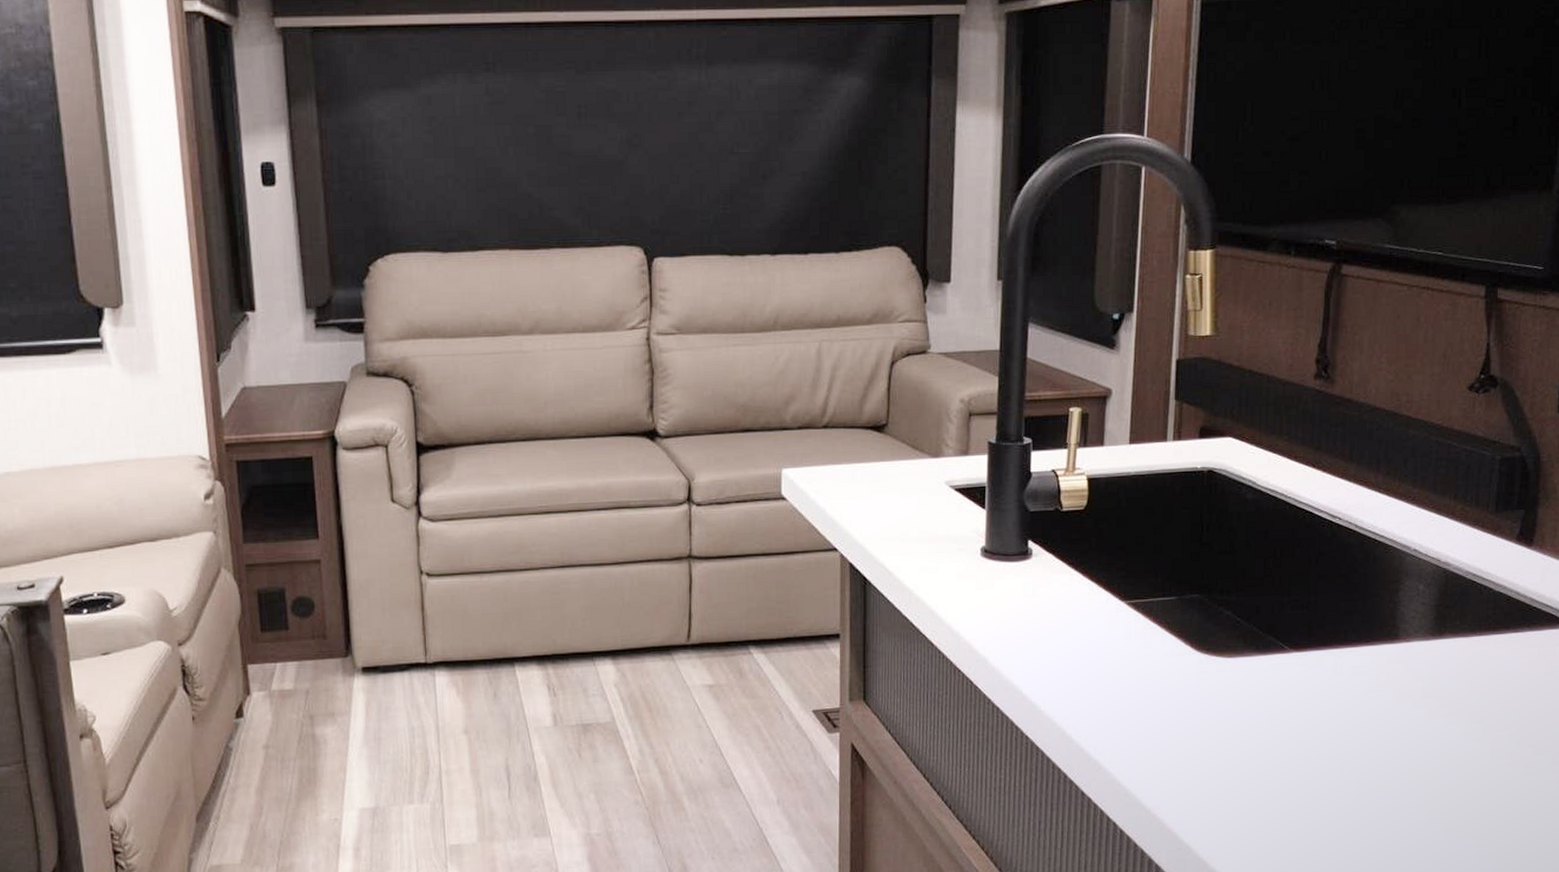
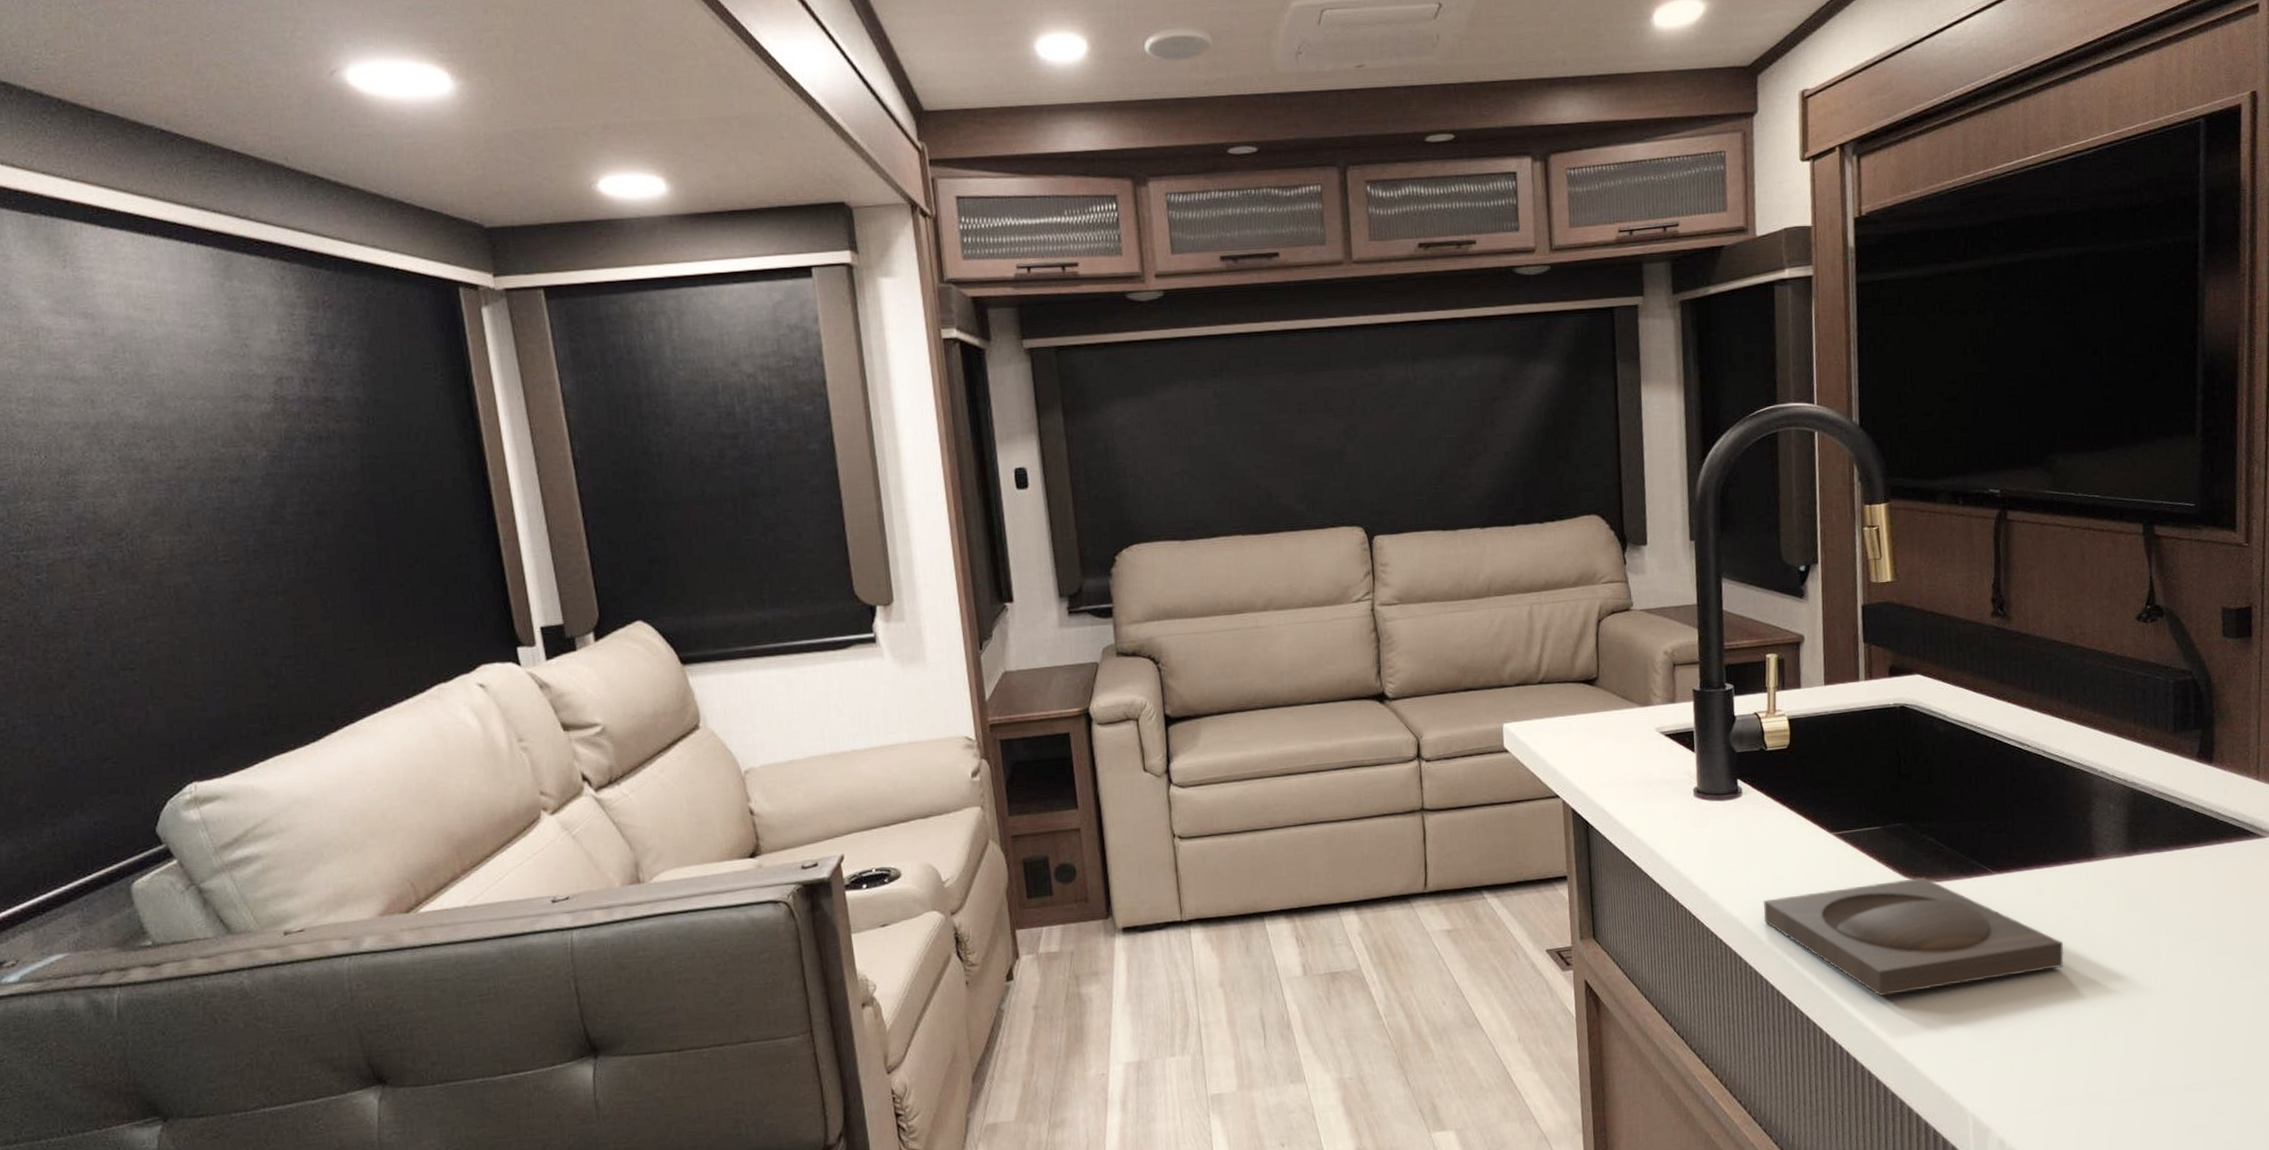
decorative tray: none [1045,651,1357,774] -> present [1762,876,2064,996]

